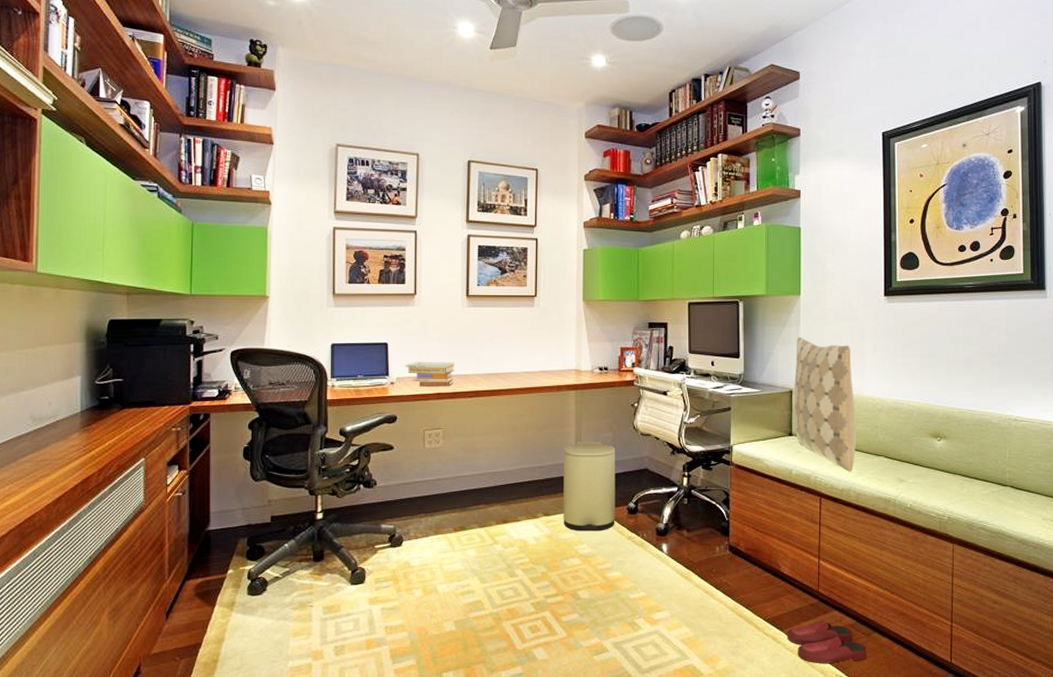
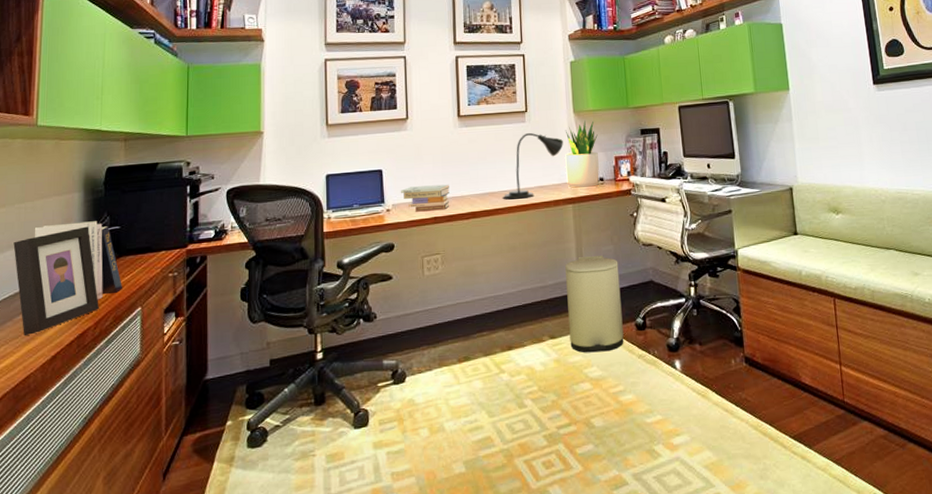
picture frame: none [15,376,103,478] -> present [13,226,99,336]
books: none [36,372,127,449] -> present [34,221,123,300]
desk lamp: none [506,317,570,382] -> present [502,132,563,200]
planter: none [571,310,605,376] -> present [565,120,599,189]
slippers: present [787,620,866,664] -> none [816,433,904,483]
pillow: present [794,337,857,472] -> none [791,132,865,269]

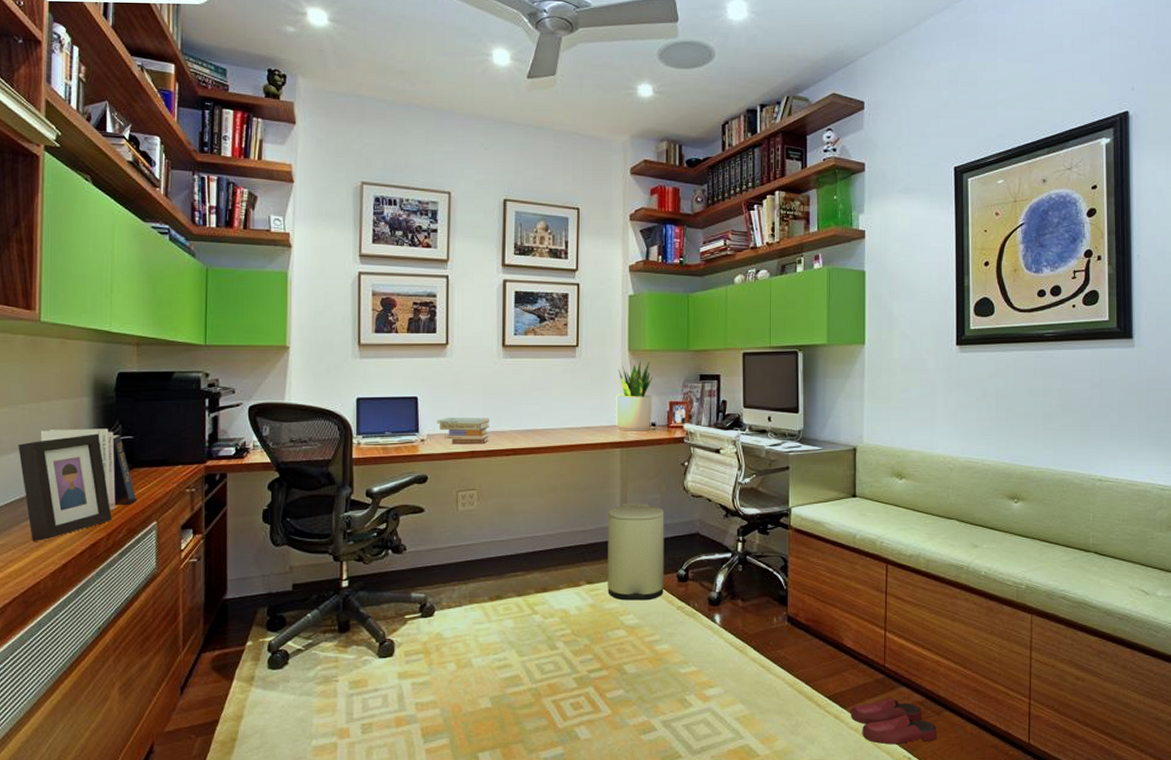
desk lamp: present [502,132,563,200] -> none [546,369,615,439]
slippers: none [816,433,904,483] -> present [850,697,937,745]

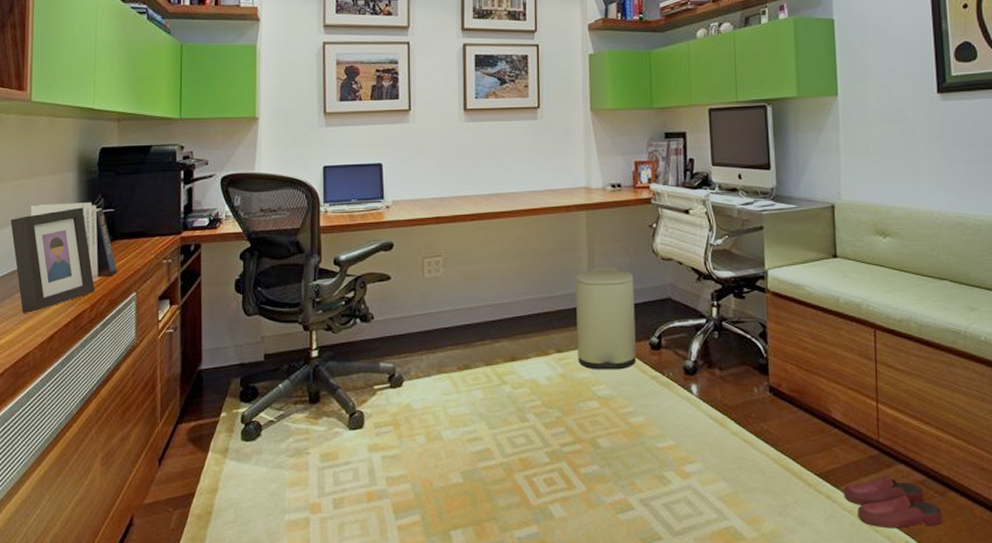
books: present [436,417,489,444] -> none [401,182,453,210]
planter: present [616,361,653,433] -> none [580,120,617,194]

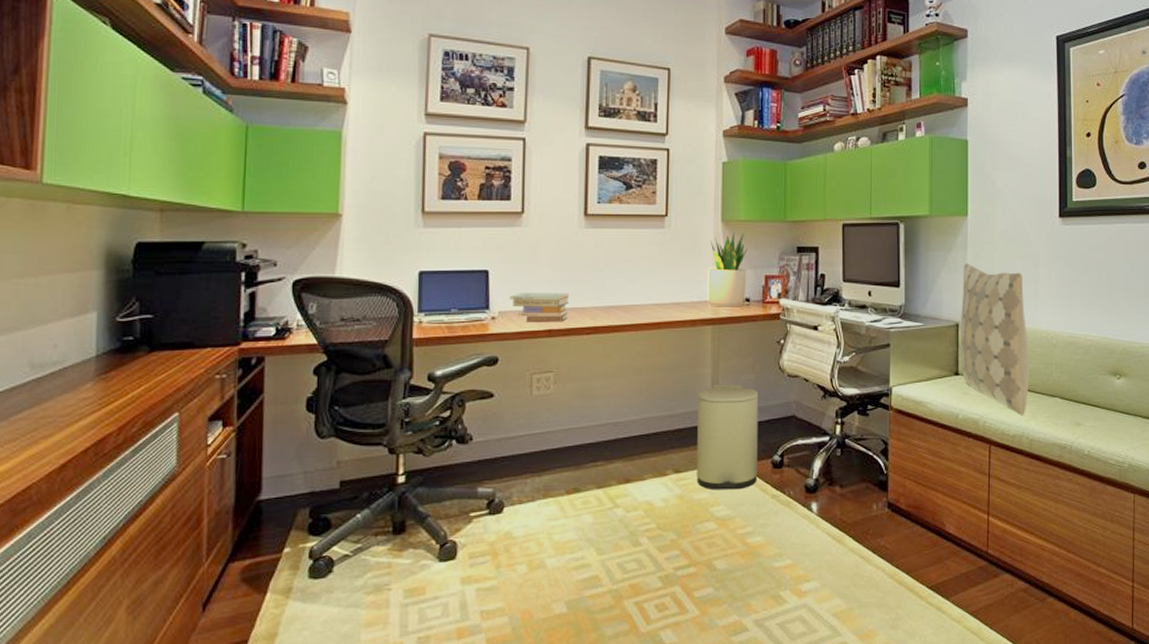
picture frame: present [10,207,95,314] -> none [9,312,124,440]
books: present [30,202,118,283] -> none [37,306,156,401]
books: none [401,182,453,210] -> present [509,293,569,322]
planter: none [580,120,617,194] -> present [708,232,747,309]
pillow: none [836,143,915,299] -> present [961,263,1030,415]
slippers: present [843,476,942,529] -> none [952,585,1040,636]

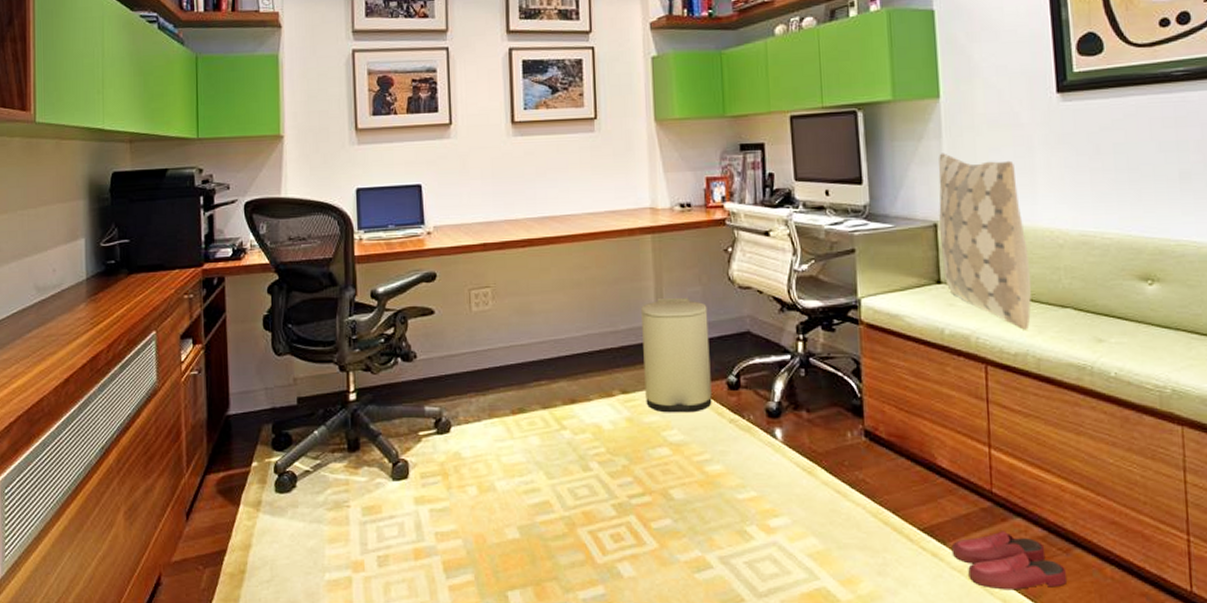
books: present [509,293,569,322] -> none [443,204,502,237]
planter: present [708,232,747,309] -> none [643,131,686,216]
slippers: none [952,585,1040,636] -> present [951,531,1066,590]

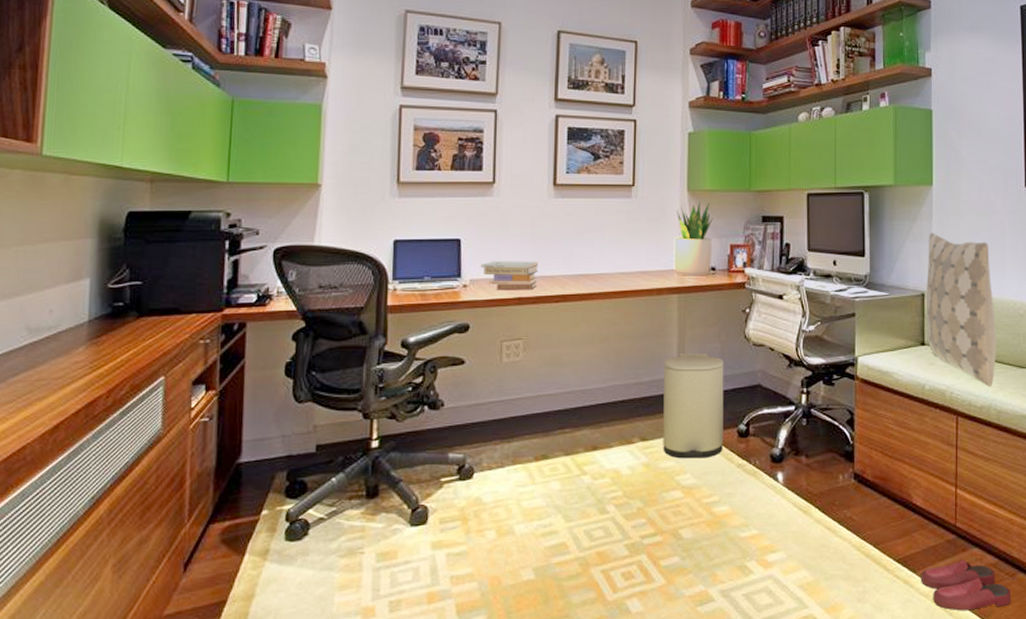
books: none [443,204,502,237] -> present [480,261,538,290]
planter: none [643,131,686,216] -> present [674,201,713,278]

